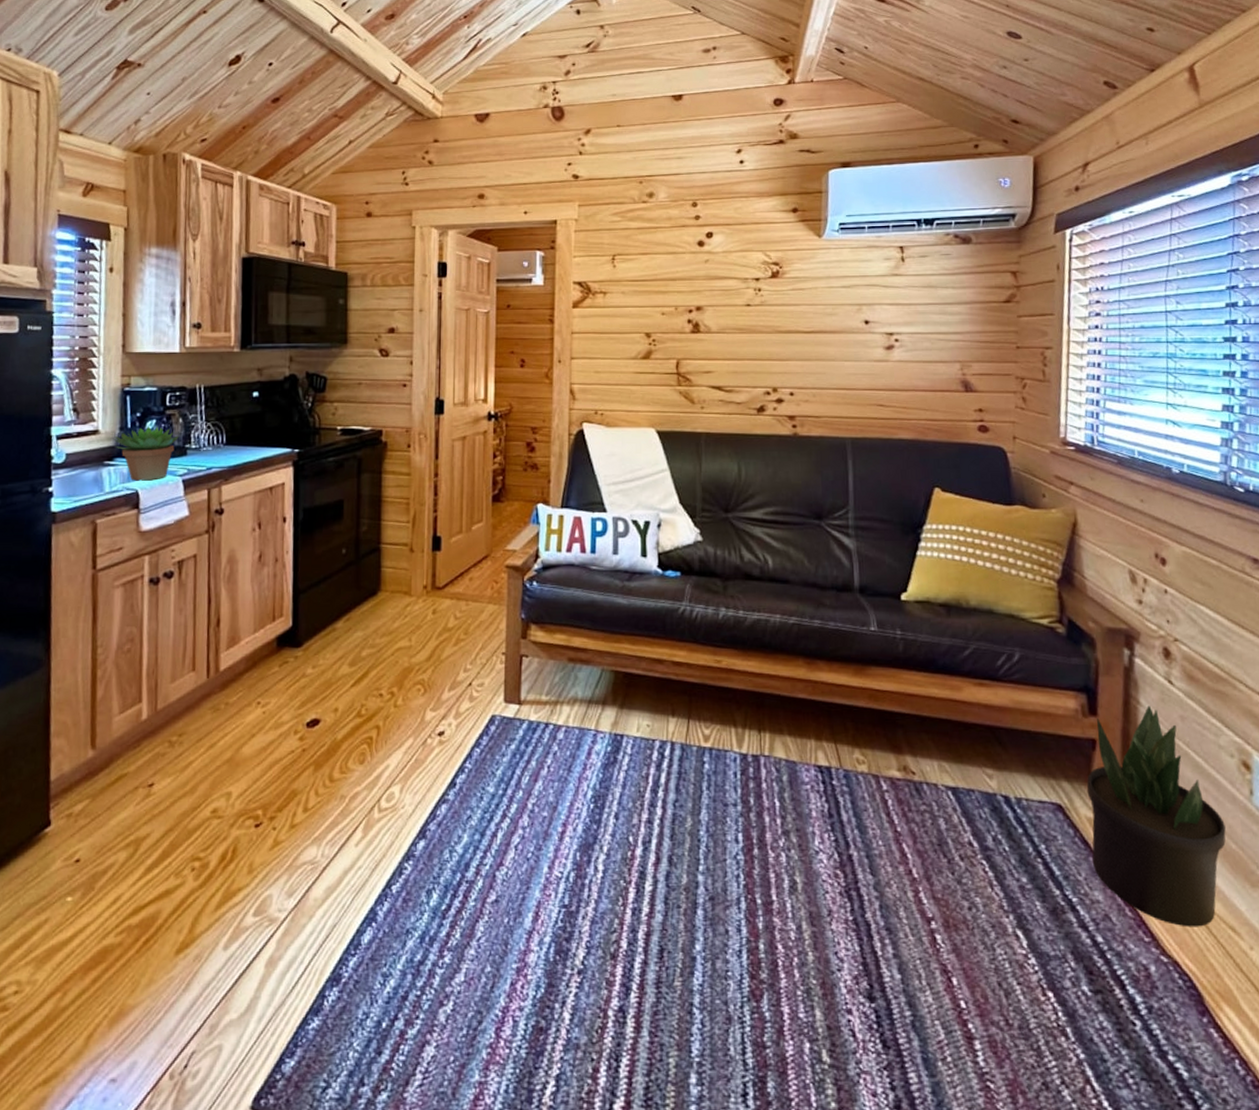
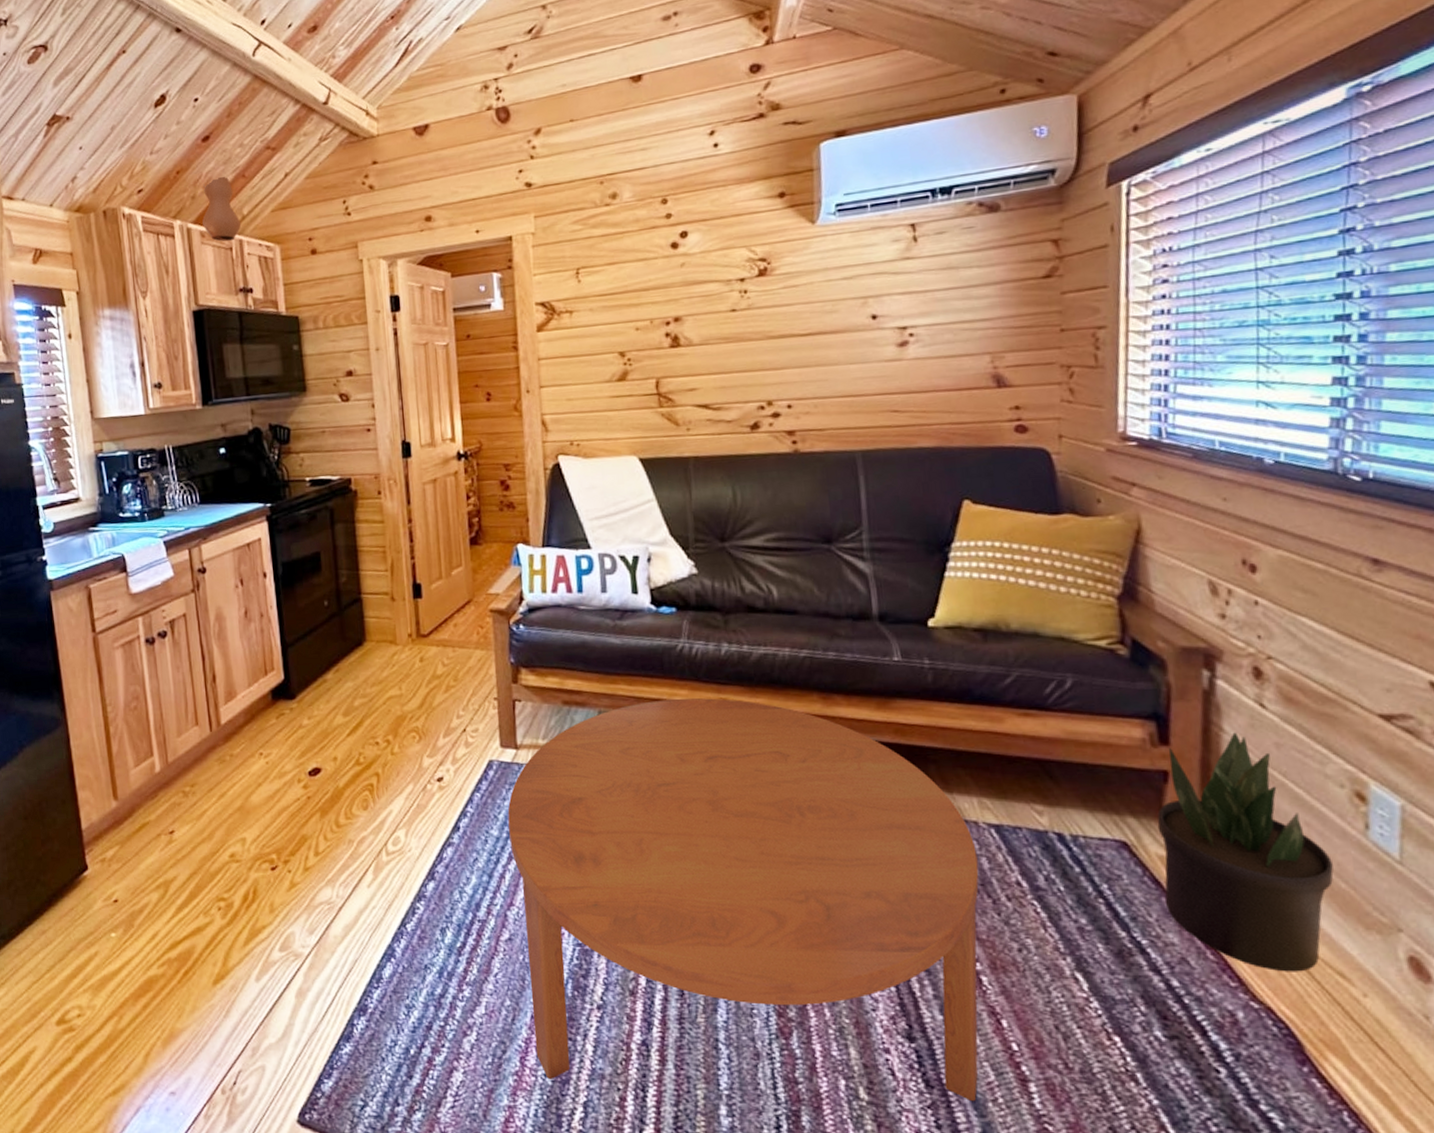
succulent plant: present [114,426,179,481] -> none [95,490,155,545]
vase: none [263,136,300,197] -> present [202,175,241,242]
coffee table: none [505,659,937,1062] -> present [507,698,979,1102]

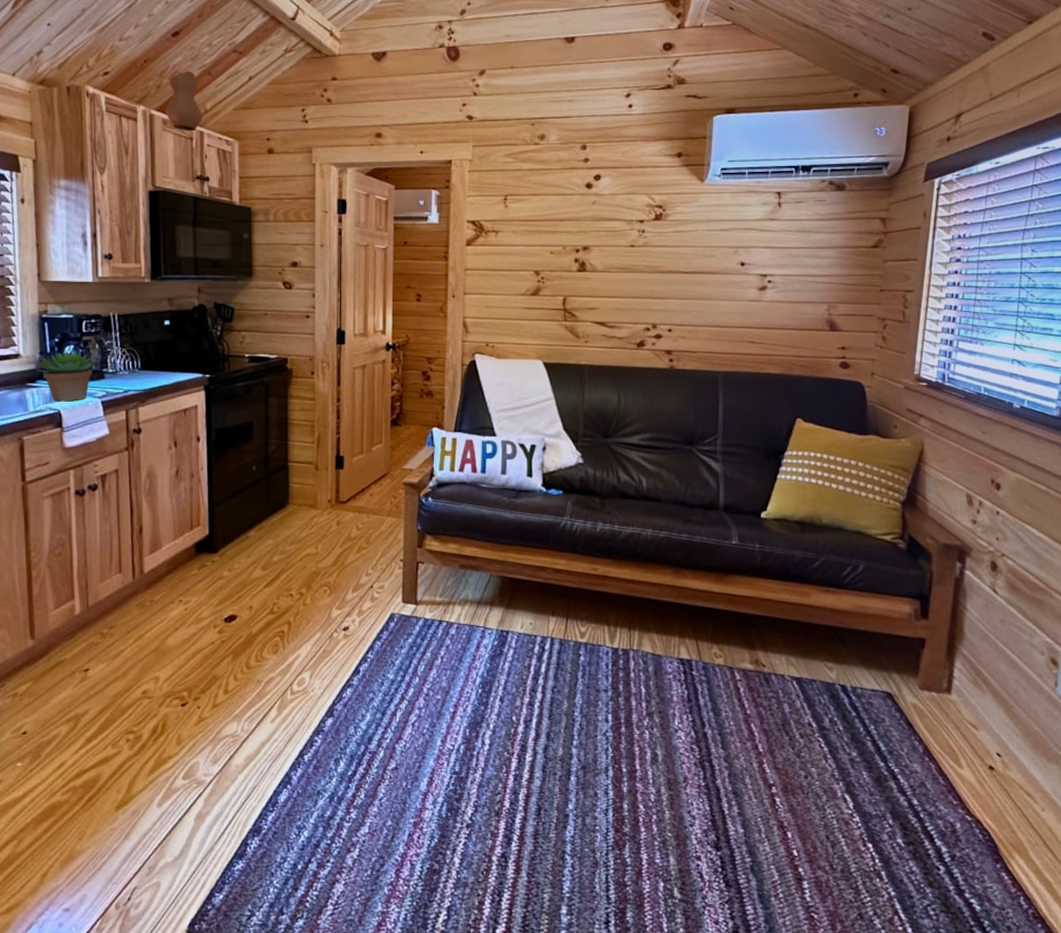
succulent plant: none [95,490,155,545] -> present [35,351,96,402]
coffee table: present [507,698,979,1102] -> none [403,566,781,897]
planter: present [1157,732,1334,972] -> none [914,611,1031,793]

